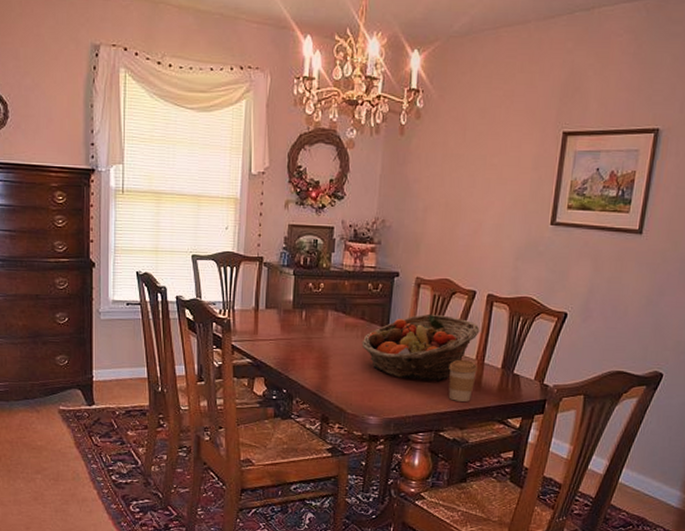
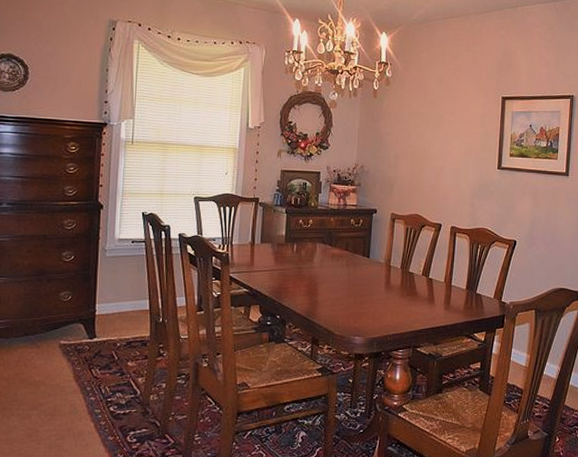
fruit basket: present [361,313,480,382] -> none [346,244,446,303]
coffee cup: present [448,359,478,402] -> none [422,282,447,320]

